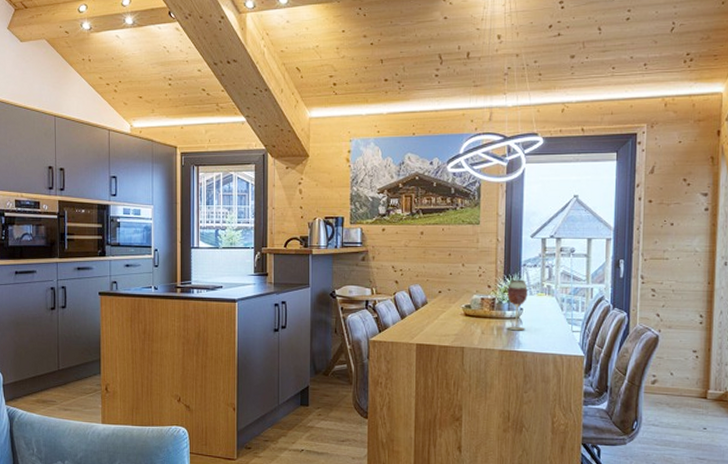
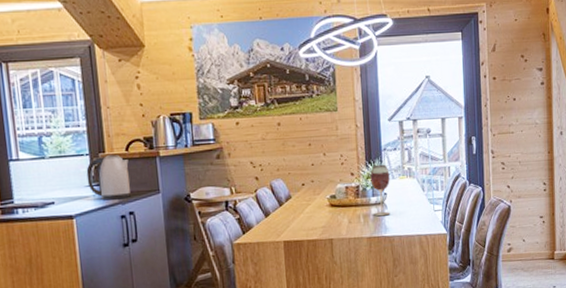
kettle: none [250,249,286,289] -> present [86,154,132,201]

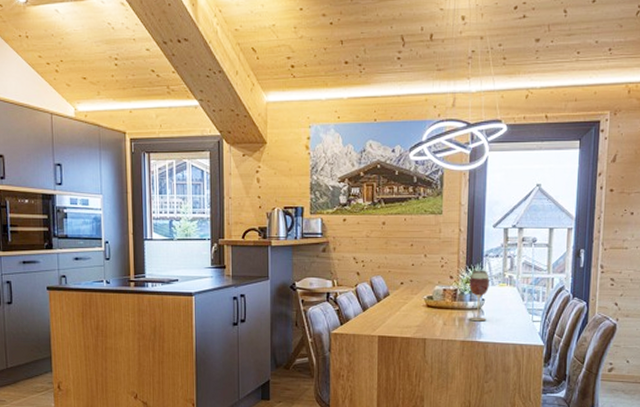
kettle: present [86,154,132,201] -> none [207,240,244,282]

